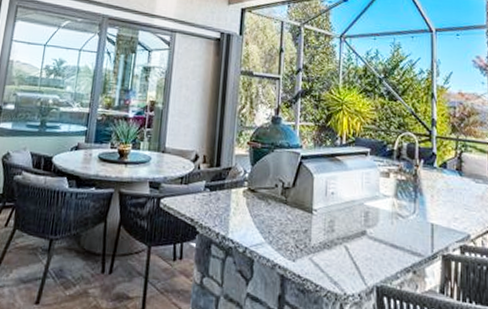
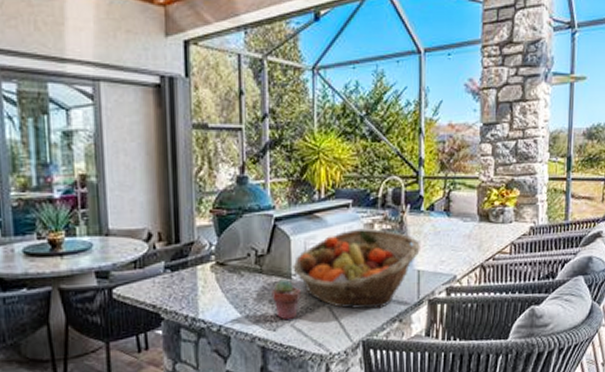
potted succulent: none [293,213,320,253] -> present [272,279,301,321]
fruit basket: none [314,175,434,256] -> present [293,228,420,309]

